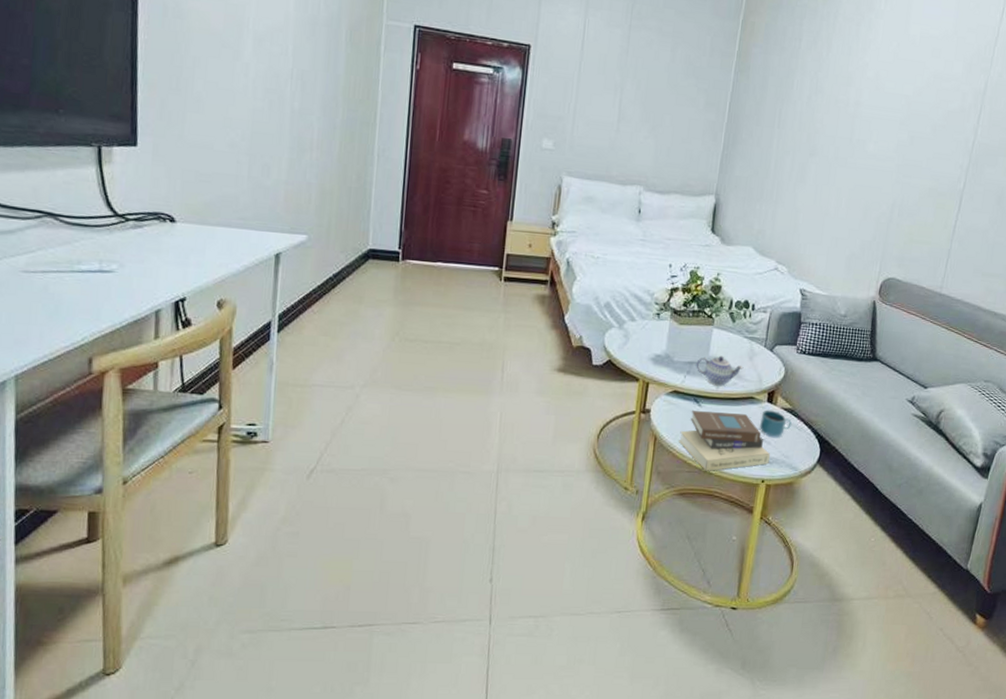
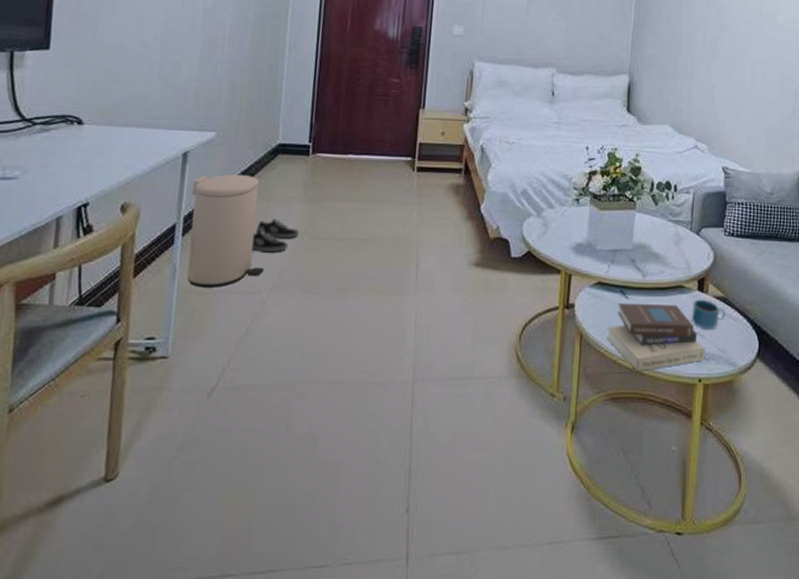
pedal bin: none [283,276,358,381] -> present [187,174,265,288]
shoe: none [345,319,390,352] -> present [252,218,299,253]
teapot: present [696,355,744,387] -> none [620,241,670,276]

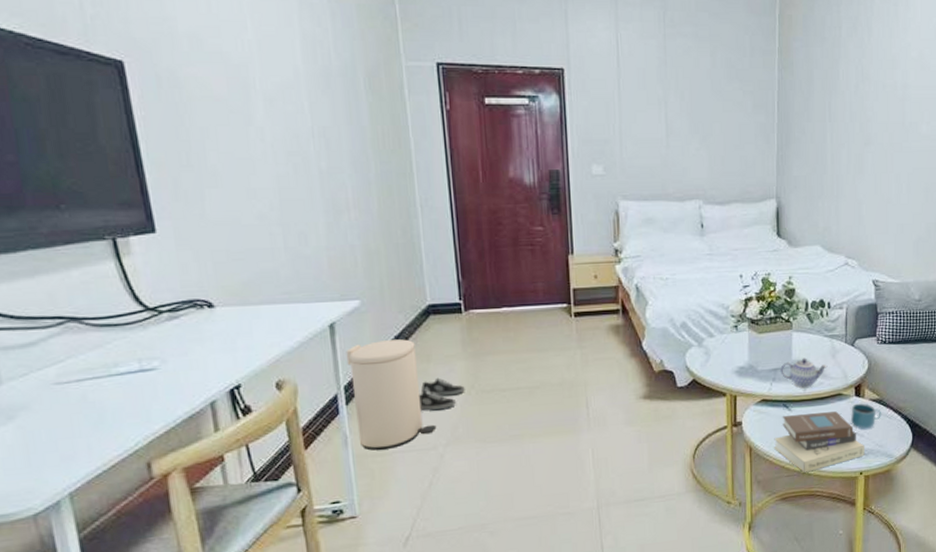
teapot: none [620,241,670,276] -> present [780,358,828,389]

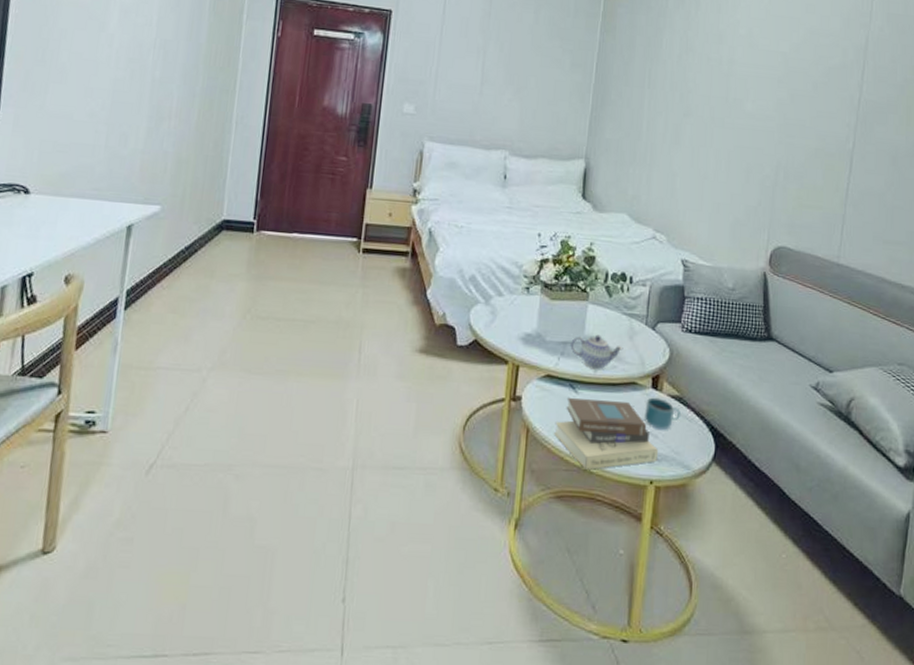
pedal bin: present [345,339,437,451] -> none [128,249,206,364]
shoe: present [419,377,465,411] -> none [193,295,241,331]

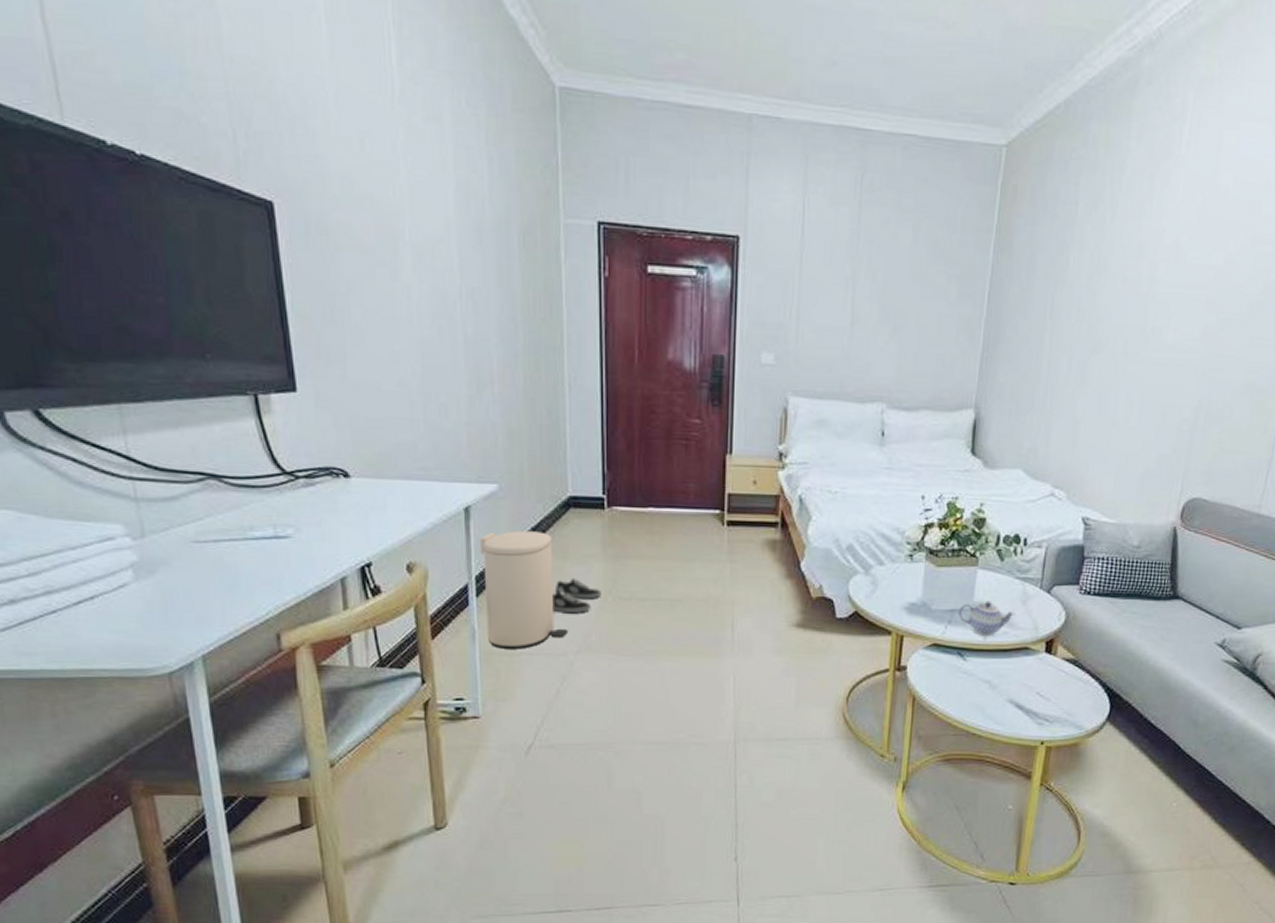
pedal bin: none [128,249,206,364] -> present [479,531,568,649]
shoe: none [193,295,241,331] -> present [552,577,601,614]
books: present [554,398,658,470] -> none [941,666,1050,734]
cup: present [645,397,680,430] -> none [1037,661,1075,692]

